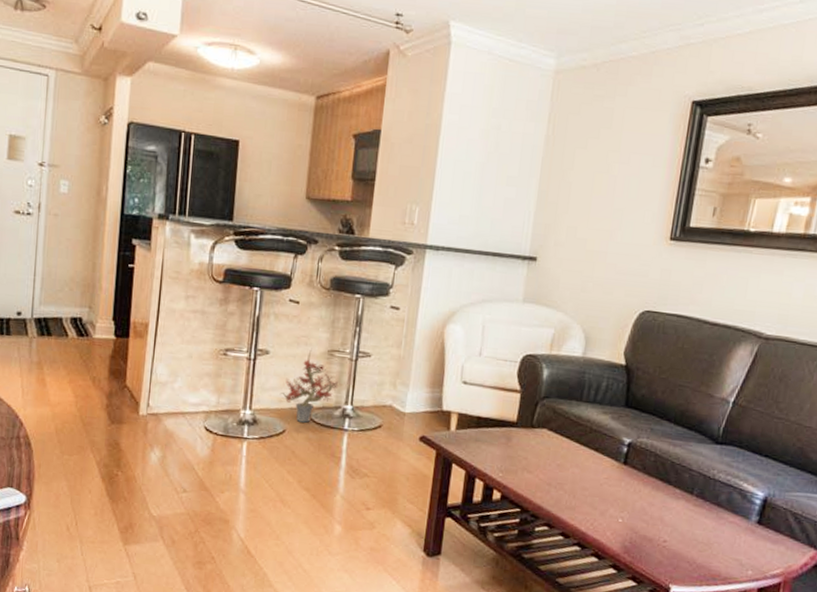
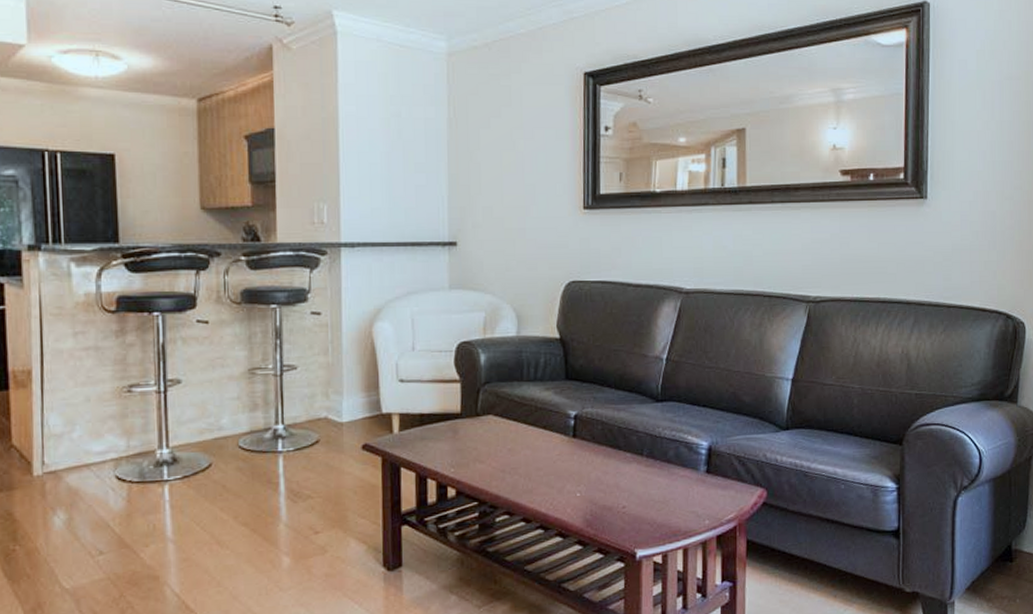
potted plant: present [281,348,339,423] -> none [201,369,265,452]

